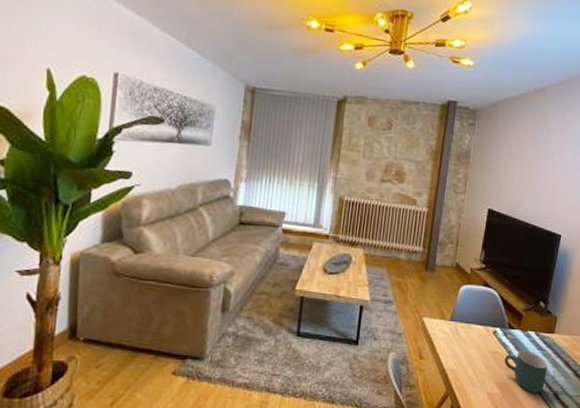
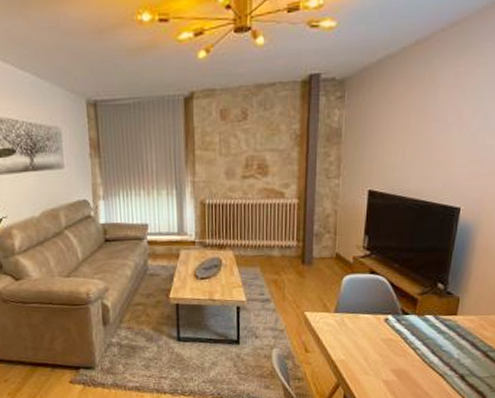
mug: present [504,350,548,393] -> none [399,335,451,377]

